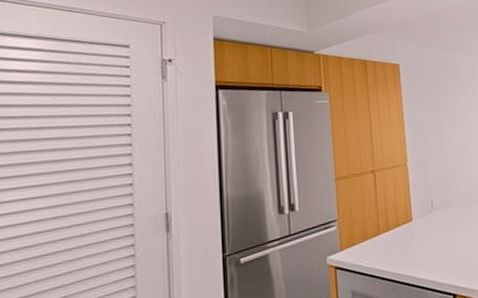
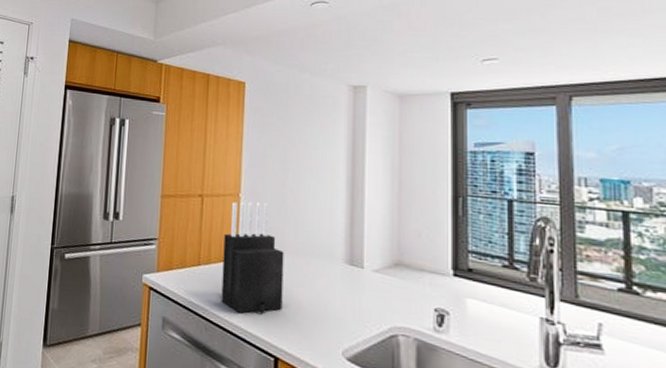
knife block: none [398,165,454,267] -> present [221,202,284,314]

